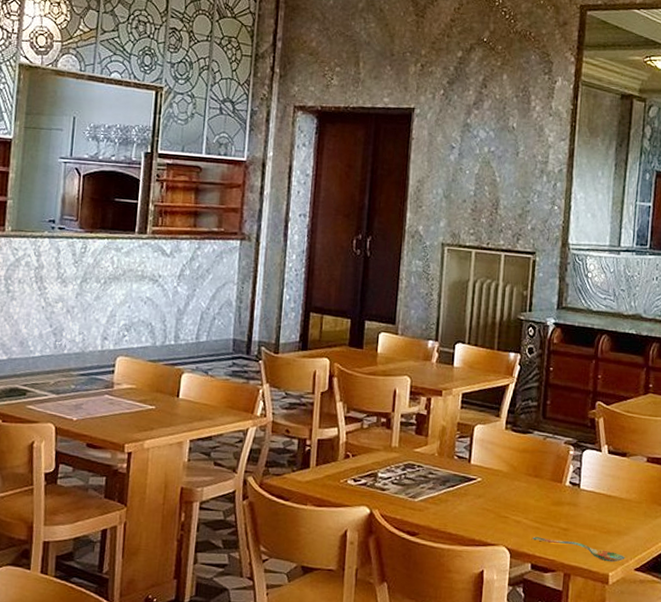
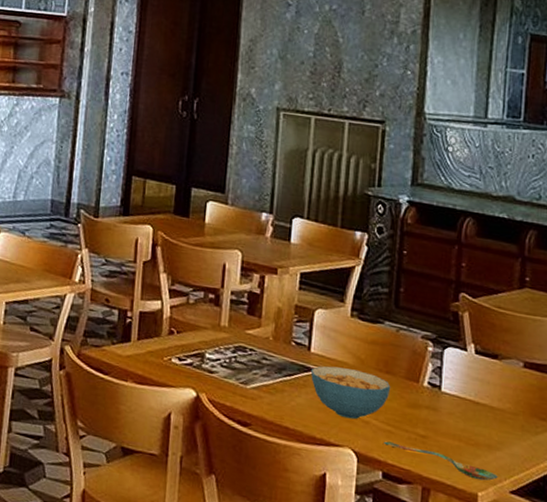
cereal bowl: none [470,475,539,520] -> present [310,366,391,420]

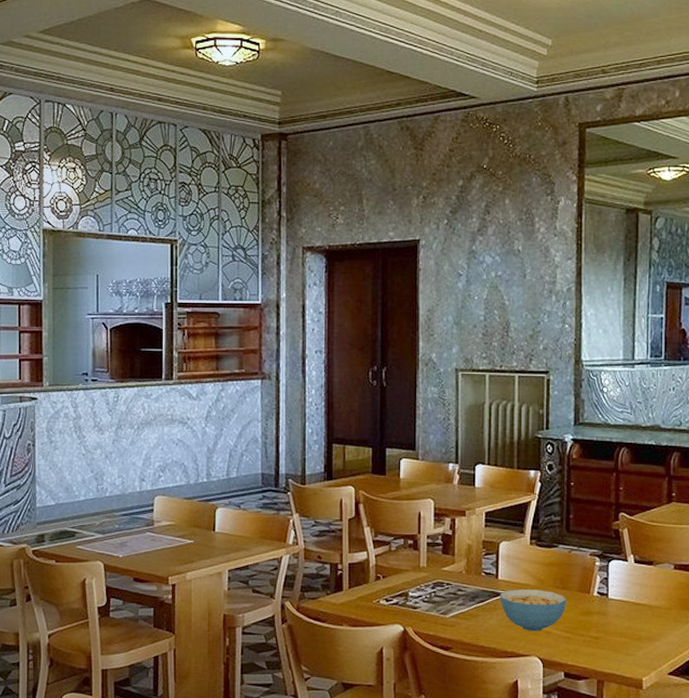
spoon: present [384,441,498,481] -> none [564,646,658,668]

